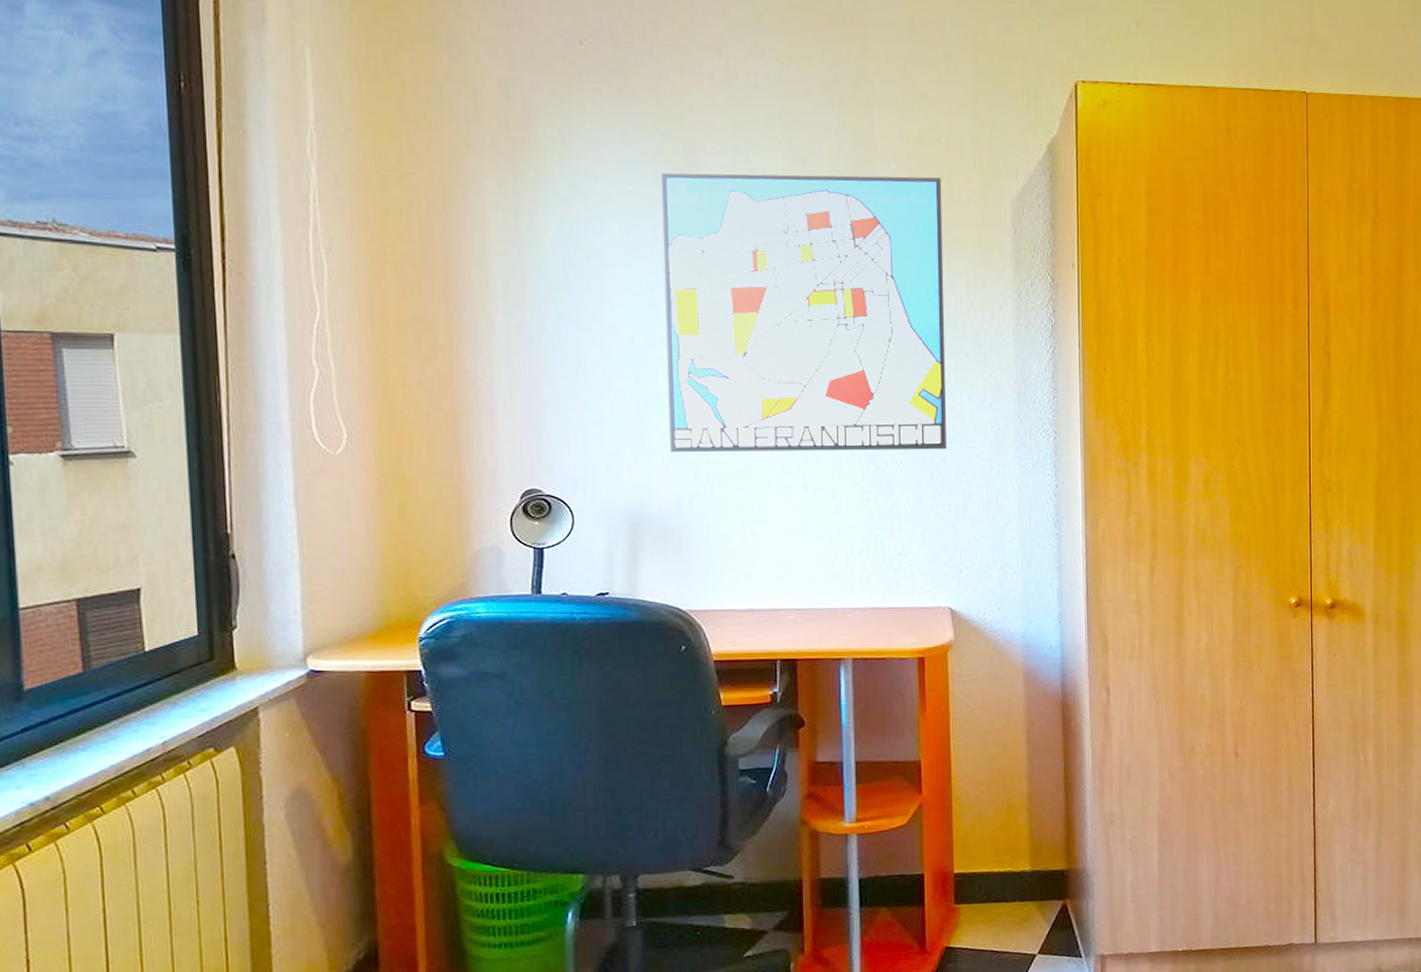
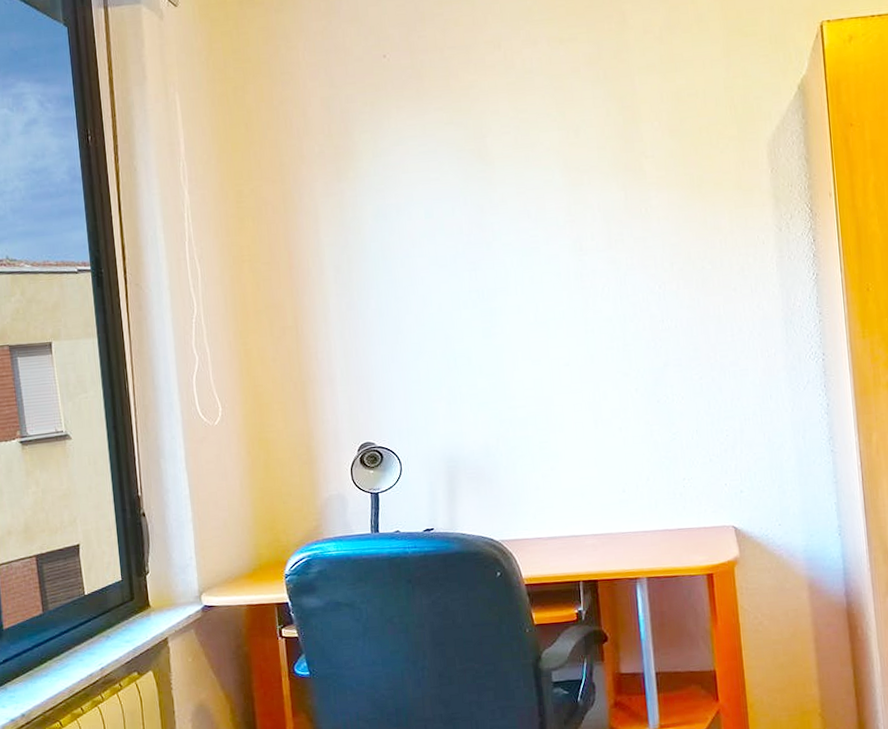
wall art: present [661,173,946,452] -> none [456,129,721,401]

